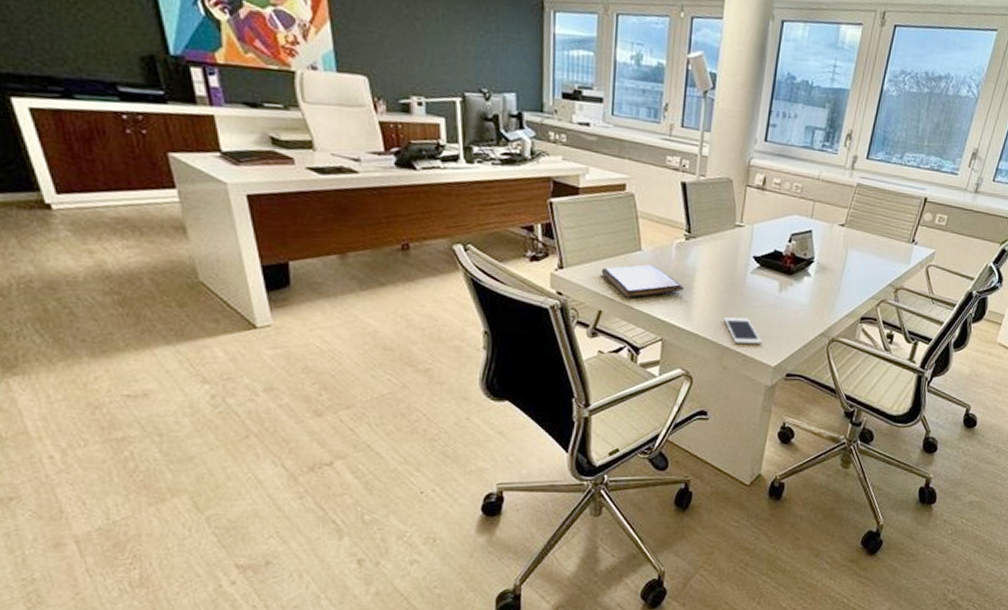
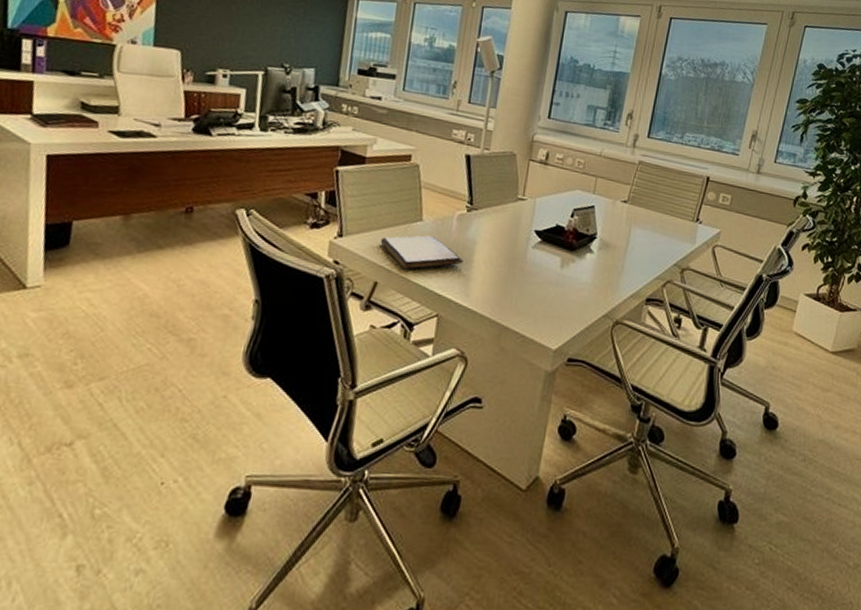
cell phone: present [724,317,762,345] -> none [503,293,543,324]

